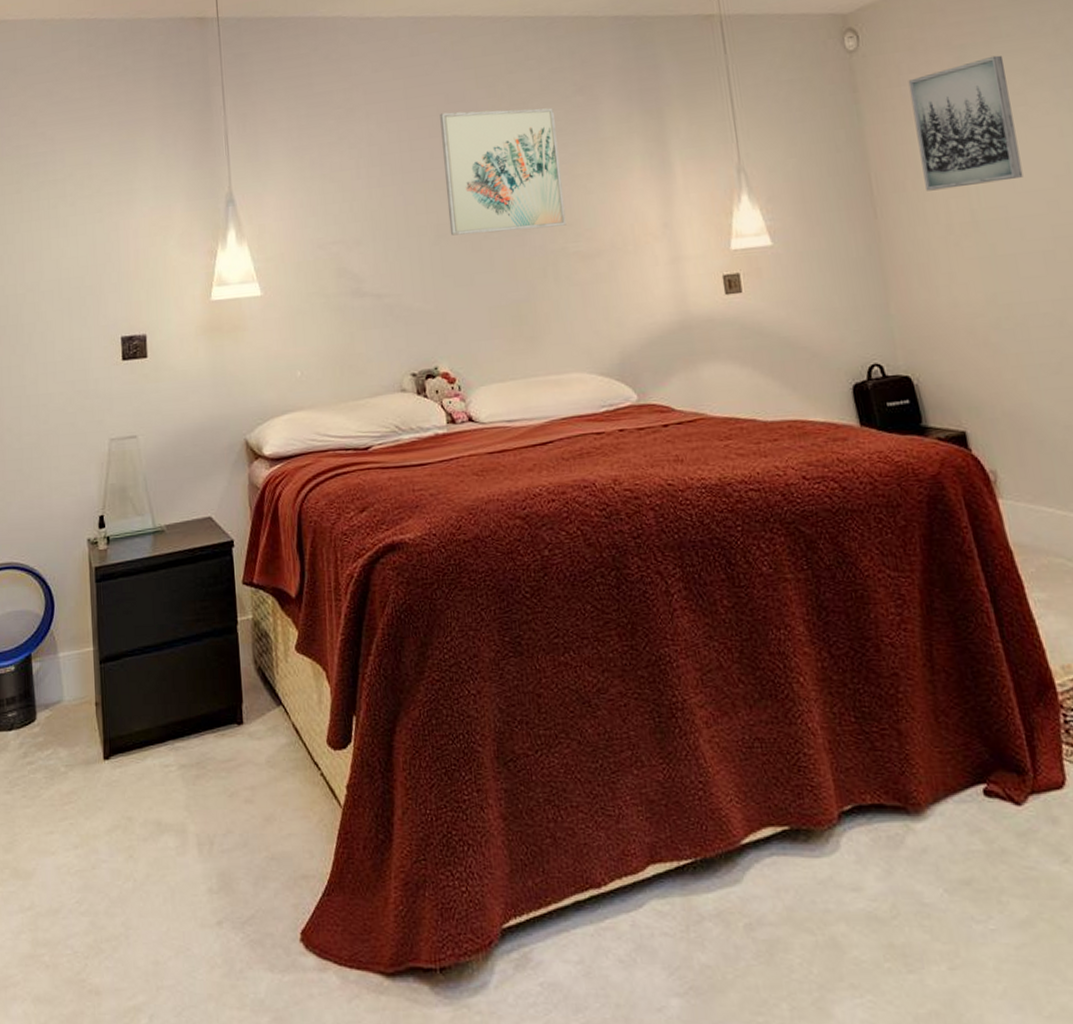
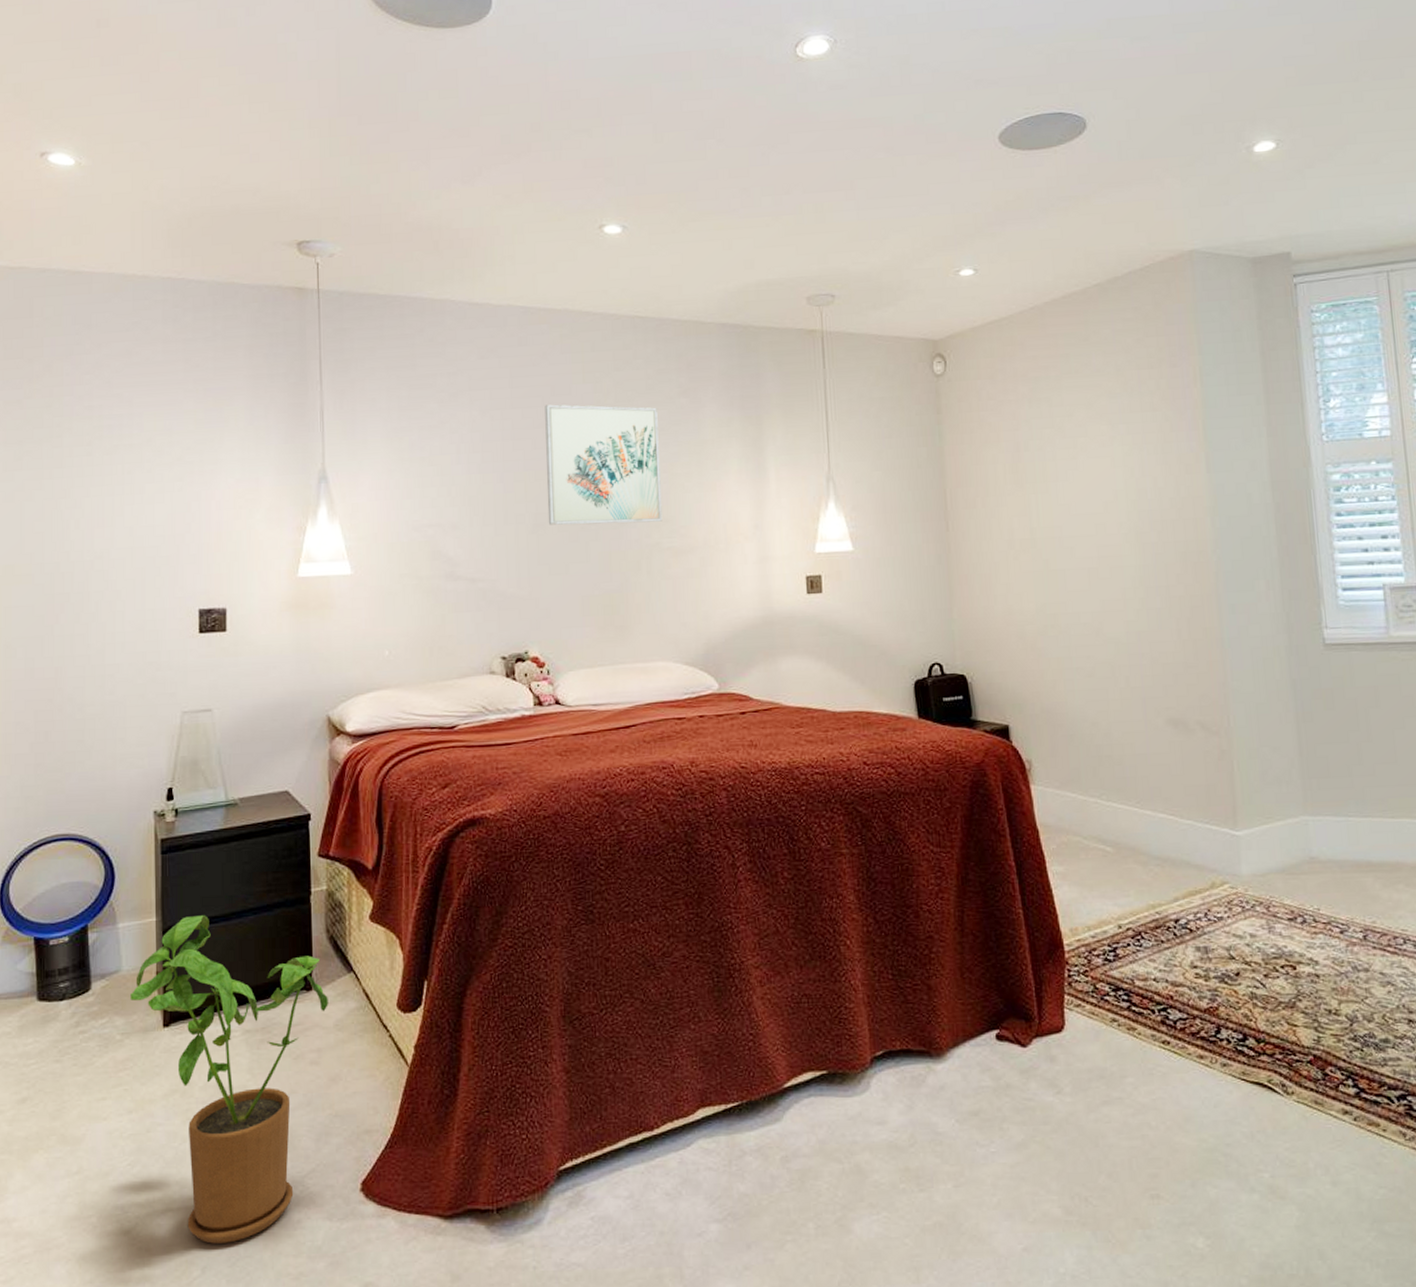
house plant: none [72,644,260,991] -> present [130,914,328,1244]
wall art: present [908,55,1024,191] -> none [986,389,1078,509]

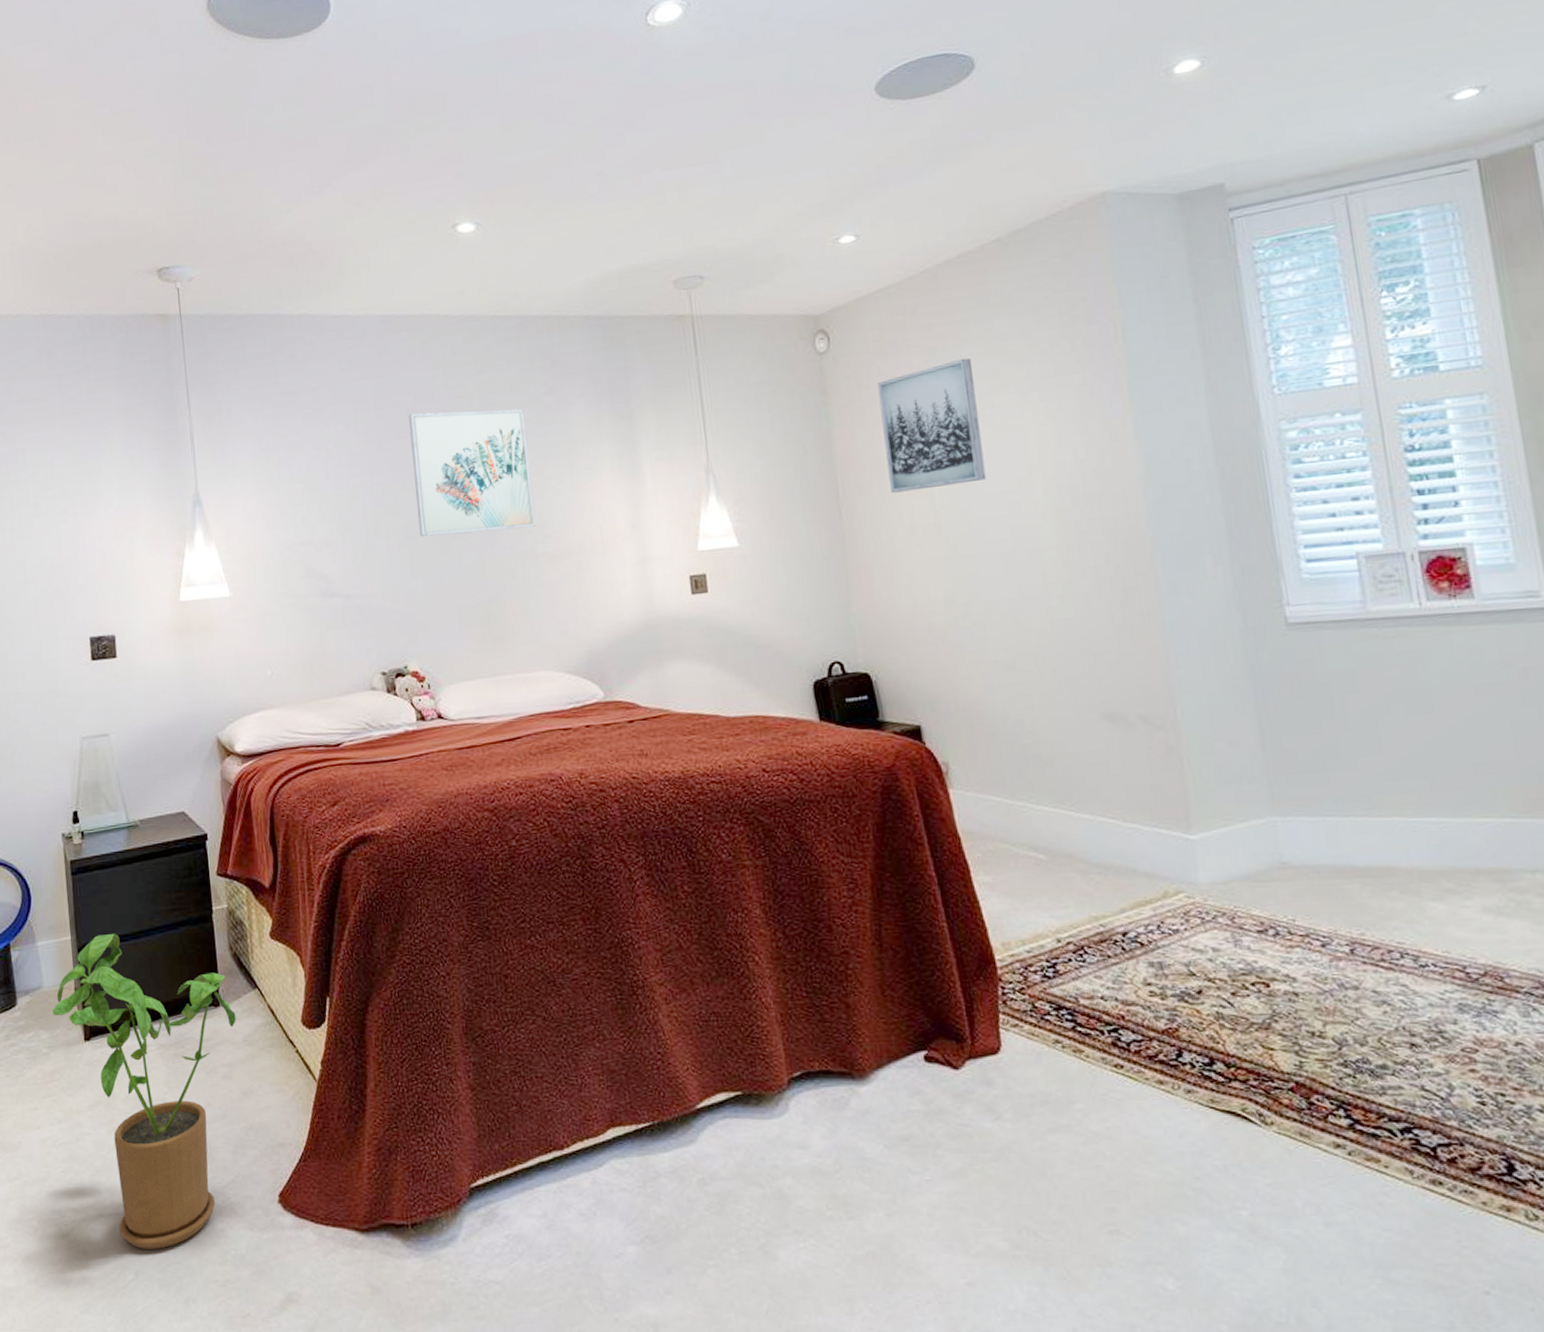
wall art: none [986,389,1078,509] -> present [877,358,987,493]

